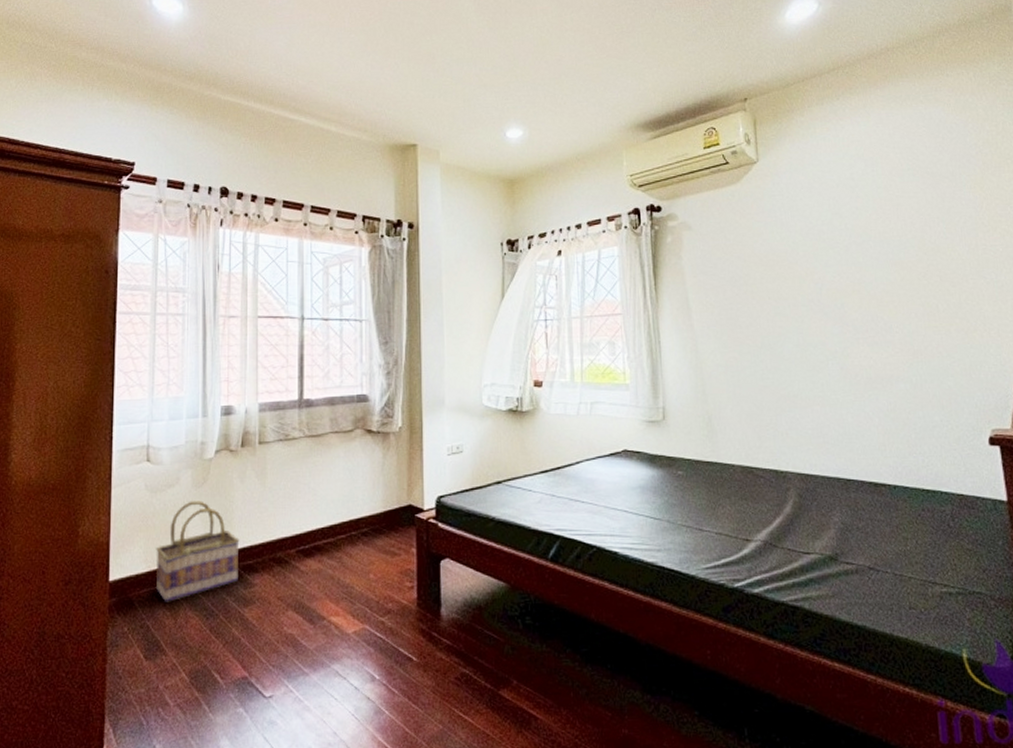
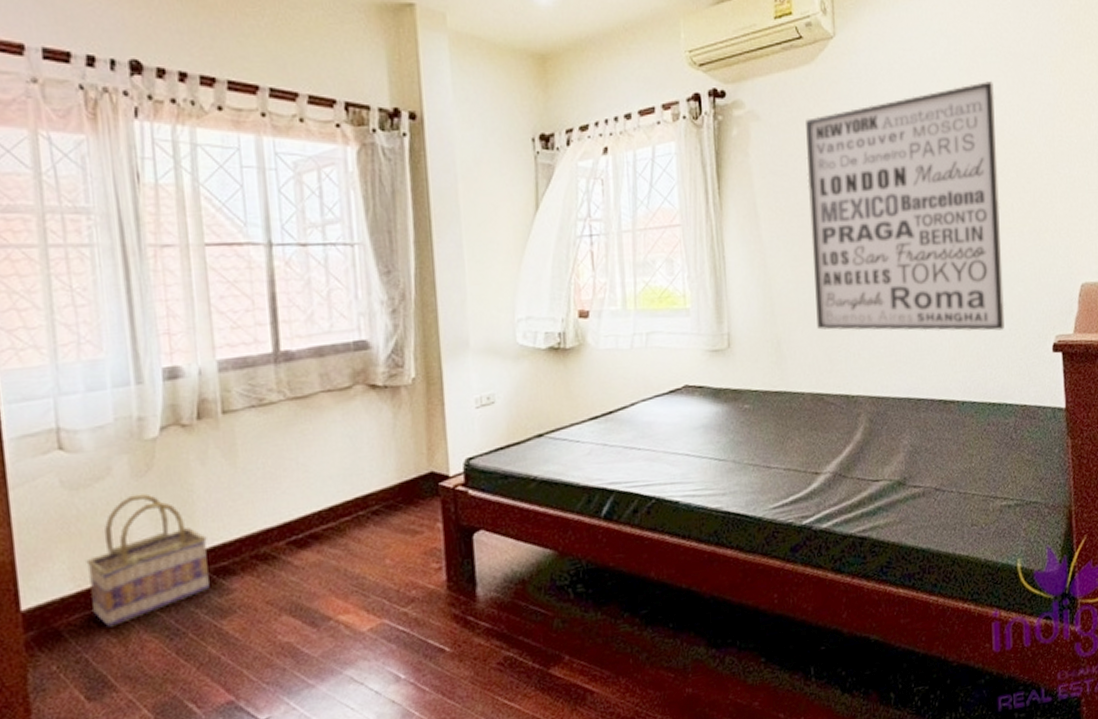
wall art: none [733,197,935,421] -> present [806,81,1005,332]

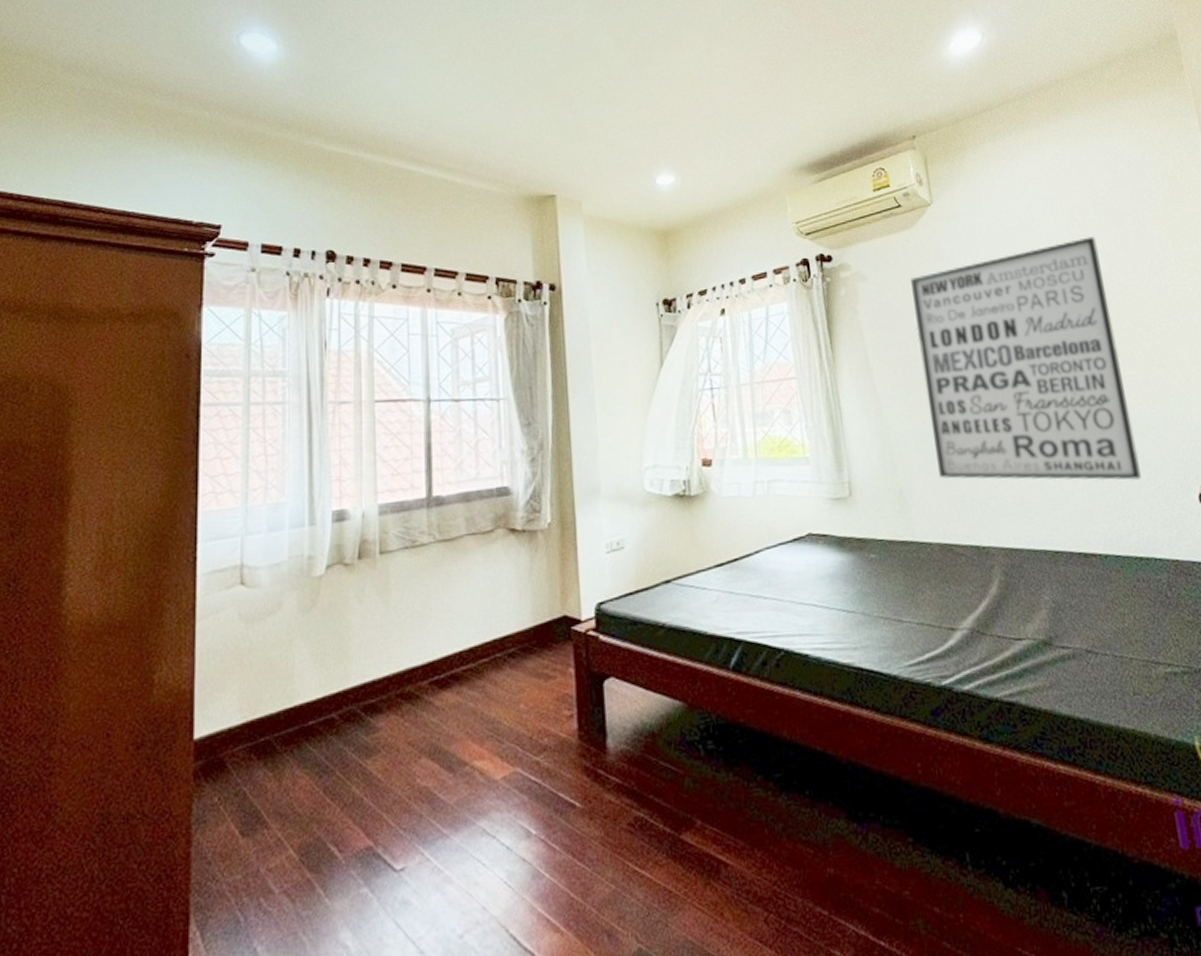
basket: present [86,493,210,628] -> none [253,628,359,761]

